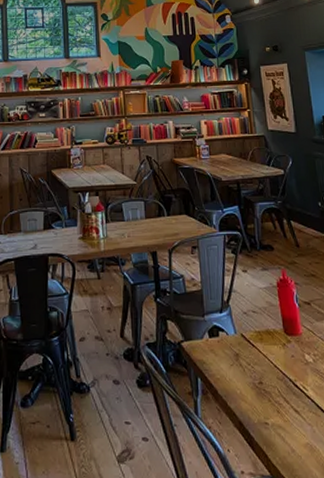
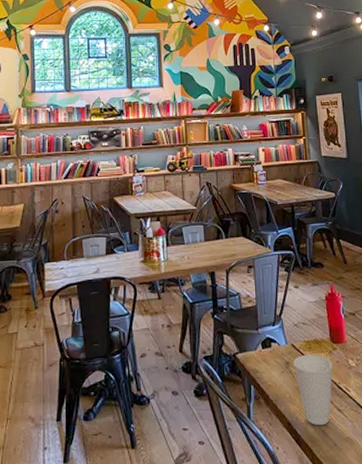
cup: none [244,347,288,428] -> present [294,354,333,426]

